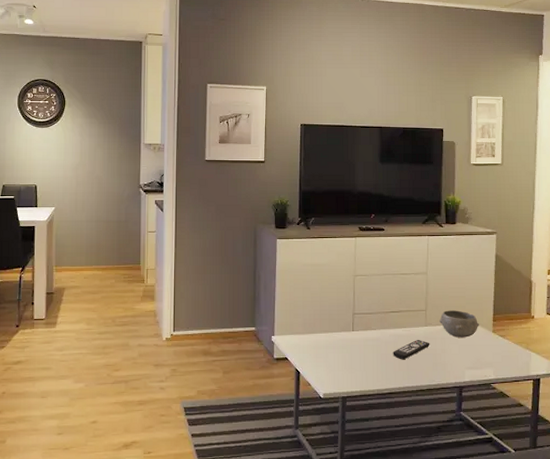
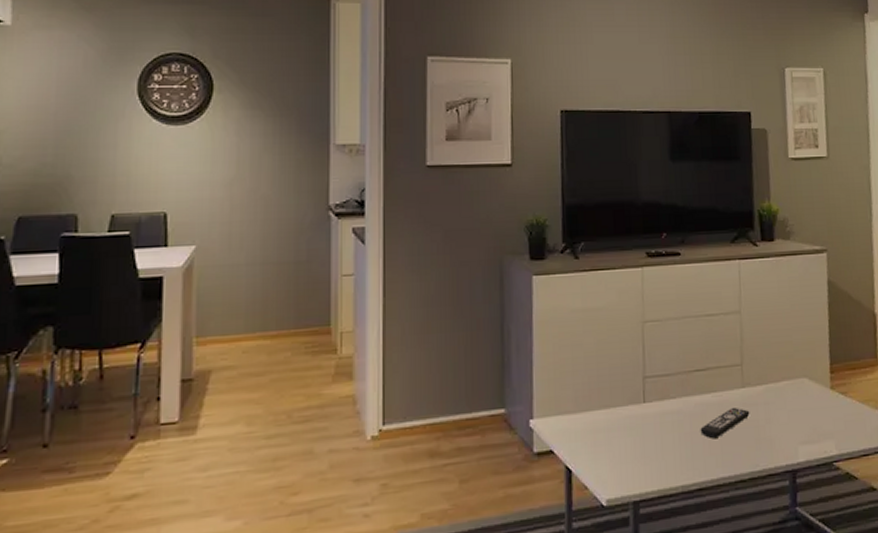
bowl: present [439,310,479,338] -> none [760,361,813,401]

